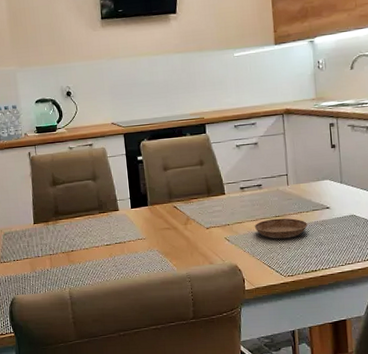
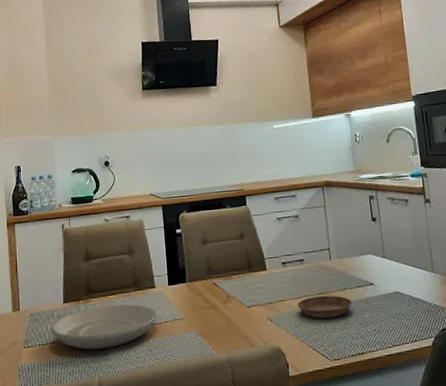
plate: none [23,225,121,266] -> present [50,304,157,350]

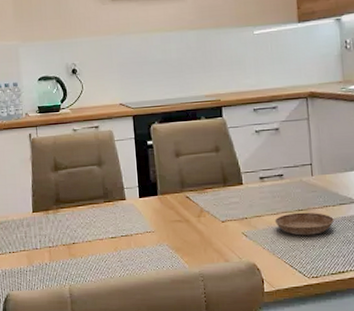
plate: present [50,304,157,350] -> none [20,215,128,259]

